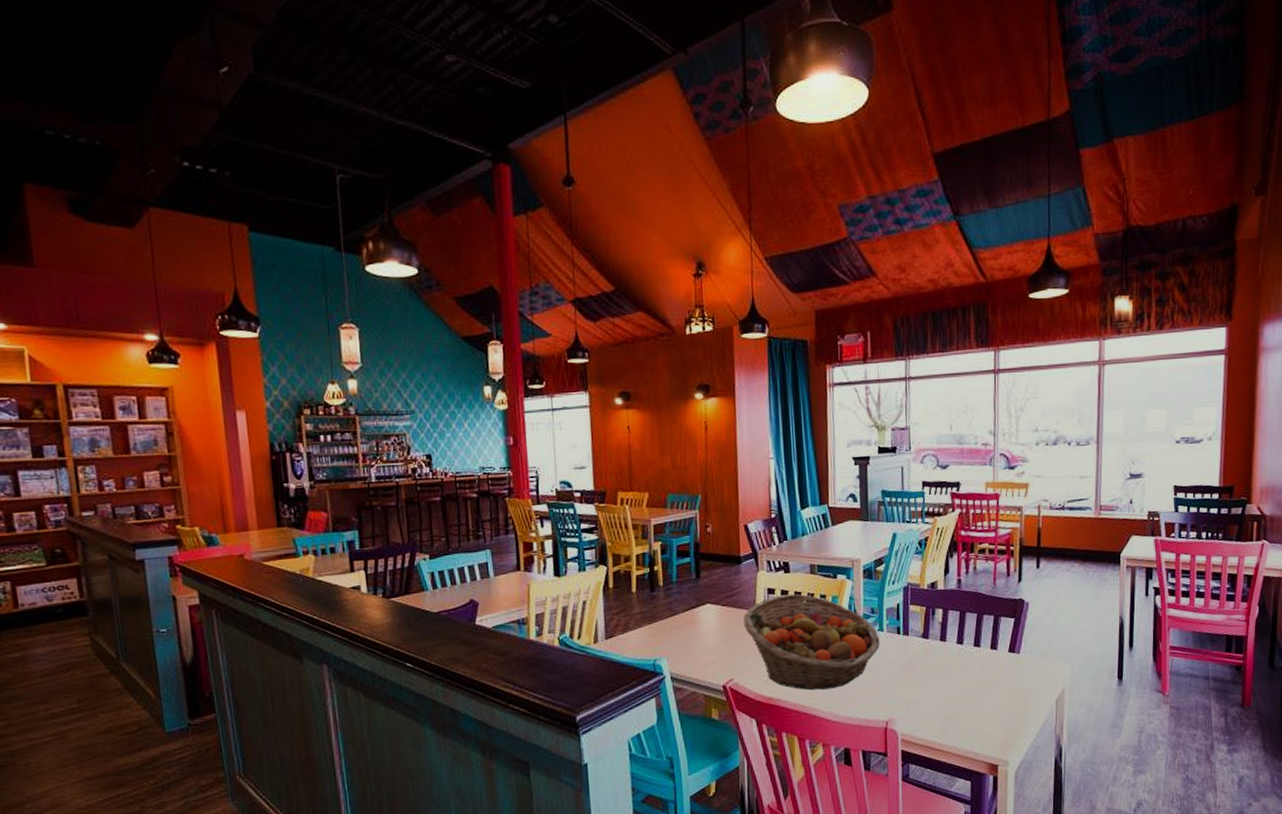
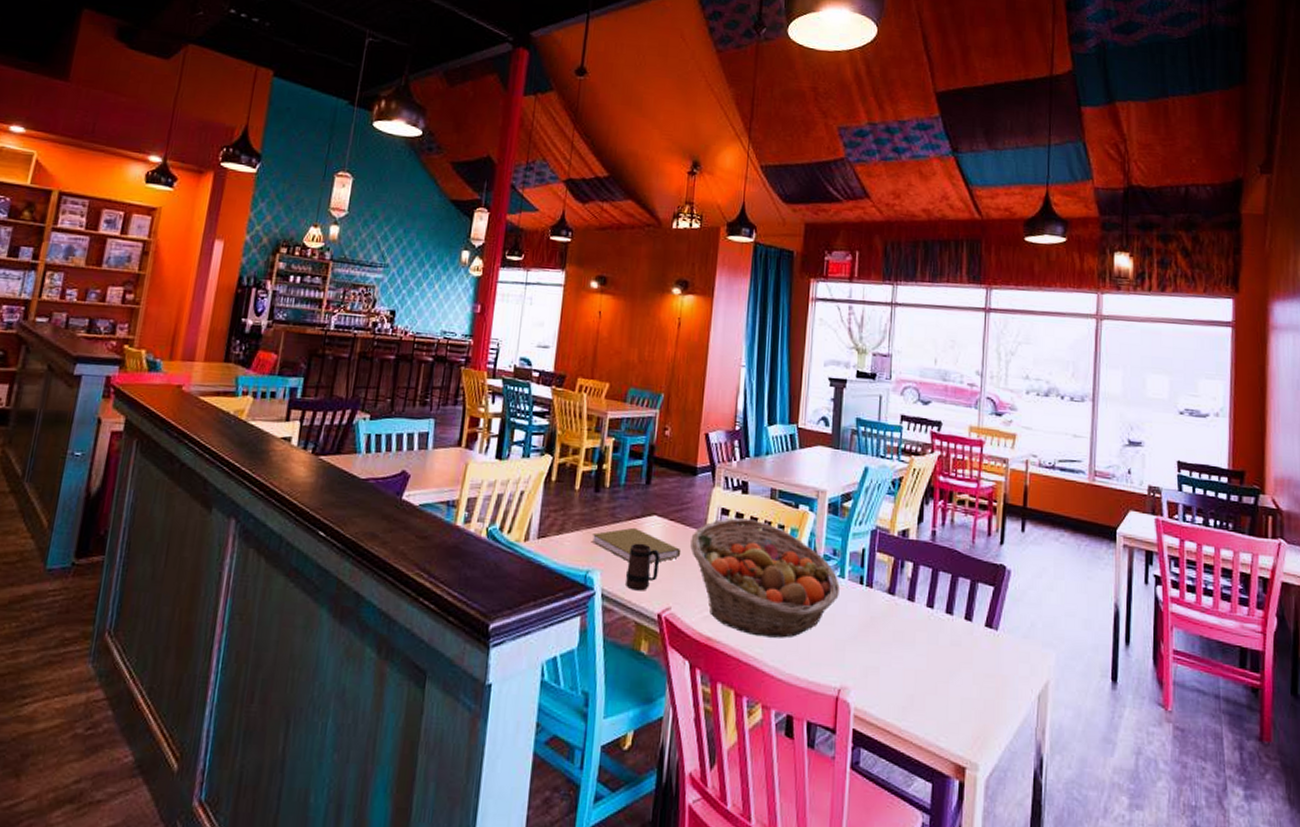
book: none [655,617,737,647] -> present [592,527,681,564]
mug: none [689,629,719,670] -> present [625,543,661,591]

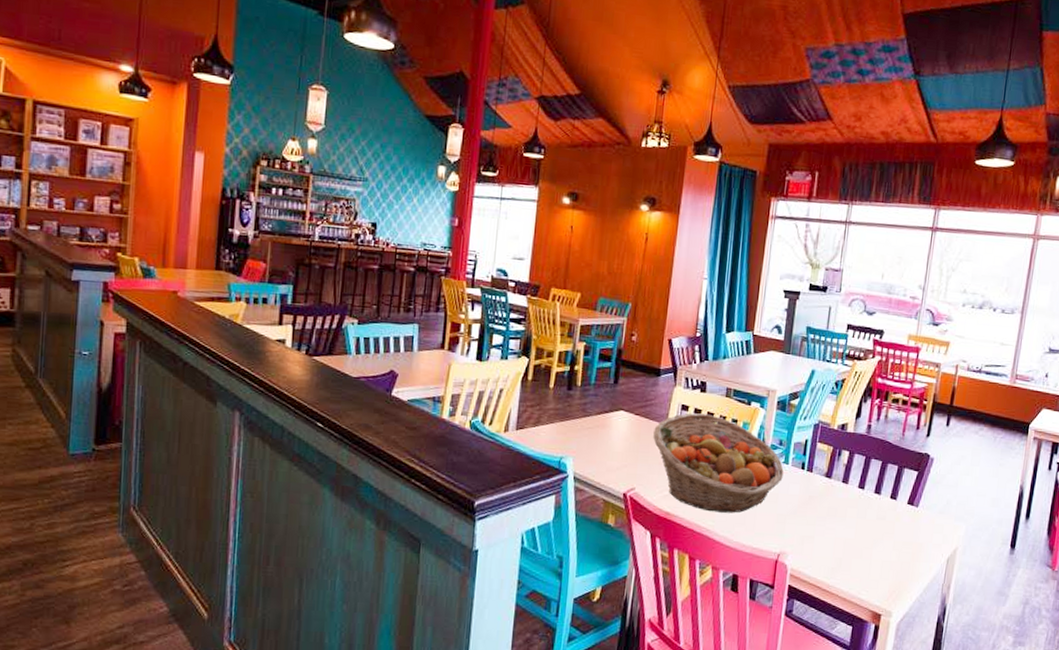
book: present [592,527,681,564] -> none [565,420,645,452]
mug: present [625,543,661,591] -> none [595,434,626,474]

